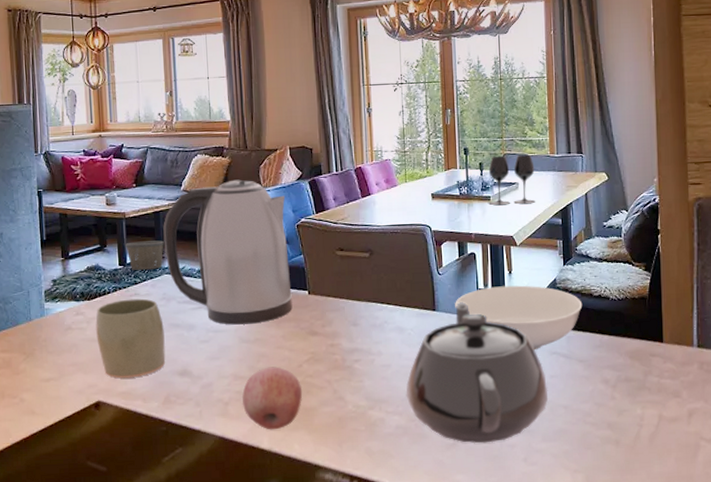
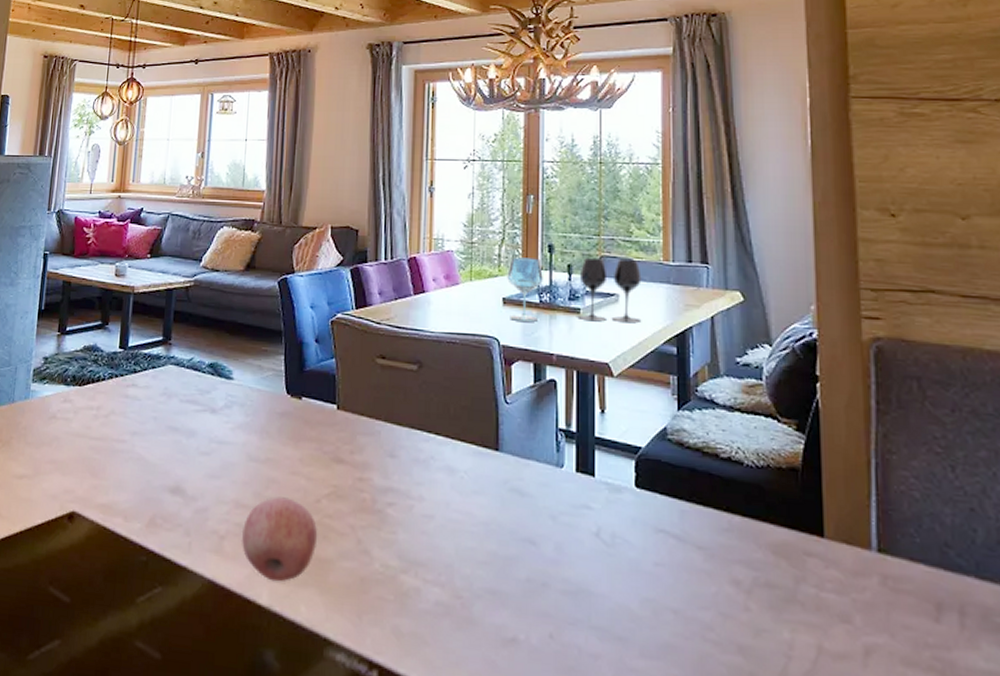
mug: present [95,298,166,379] -> none [82,389,160,489]
basket: present [126,240,164,270] -> none [130,322,173,357]
kettle: present [163,179,293,325] -> none [173,259,321,439]
teapot: present [406,302,548,444] -> none [451,443,651,647]
wine glass: none [434,160,461,212] -> present [507,257,543,323]
bowl: present [455,285,583,349] -> none [525,428,704,522]

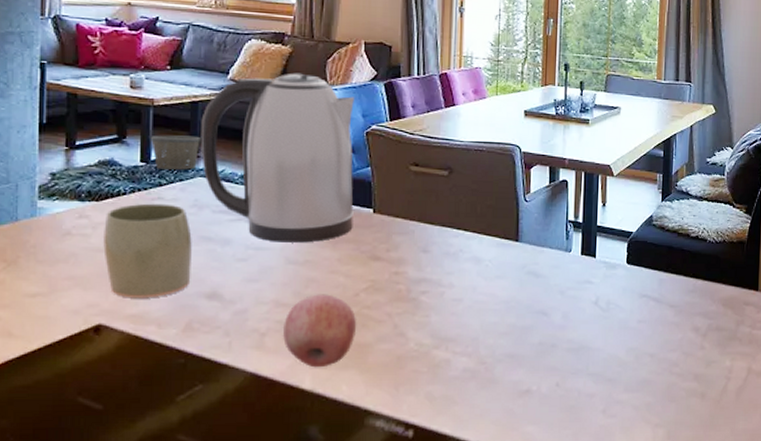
mug: none [82,389,160,489] -> present [103,203,192,299]
basket: none [130,322,173,357] -> present [151,135,201,170]
kettle: none [173,259,321,439] -> present [200,73,355,243]
wine glass: present [507,257,543,323] -> none [528,74,559,132]
wine glass: present [579,257,642,324] -> none [588,75,639,132]

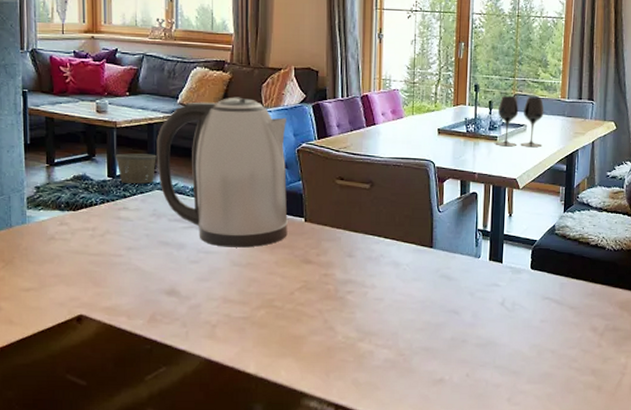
mug: present [103,203,192,299] -> none [81,212,153,294]
fruit: present [282,294,357,368] -> none [230,292,293,355]
wine glass: none [588,75,639,132] -> present [496,95,544,148]

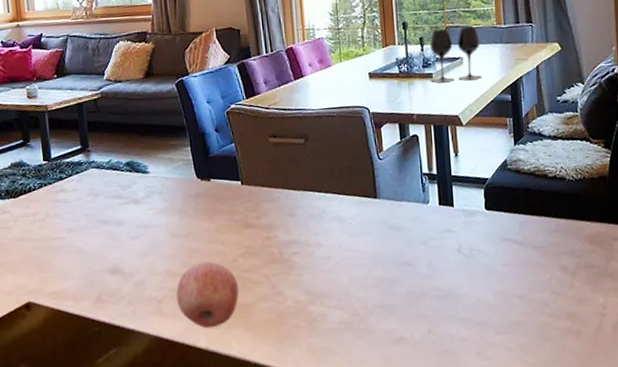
basket: present [116,153,157,184] -> none [49,133,89,165]
kettle: present [156,97,288,248] -> none [87,65,225,219]
fruit: none [230,292,293,355] -> present [175,262,239,328]

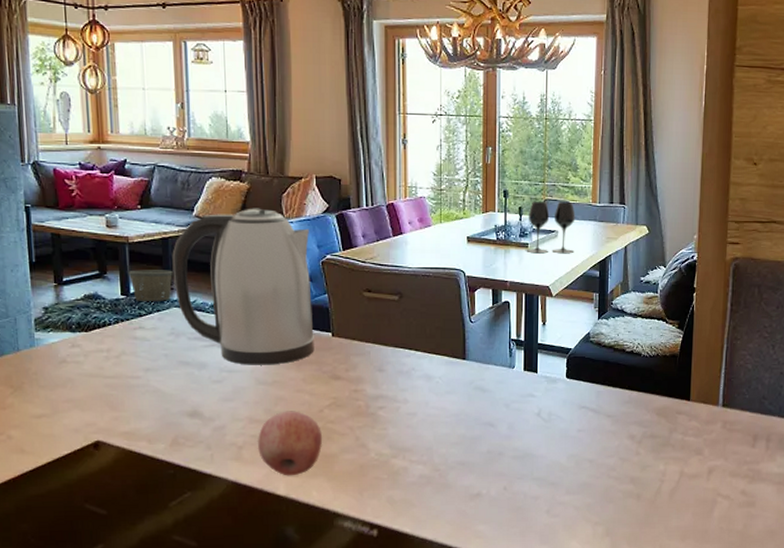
basket: none [49,133,89,165] -> present [129,270,173,301]
kettle: none [87,65,225,219] -> present [172,208,314,365]

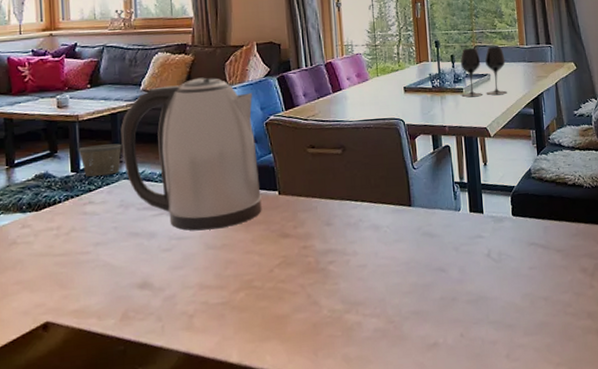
fruit: present [257,411,323,476] -> none [208,273,274,342]

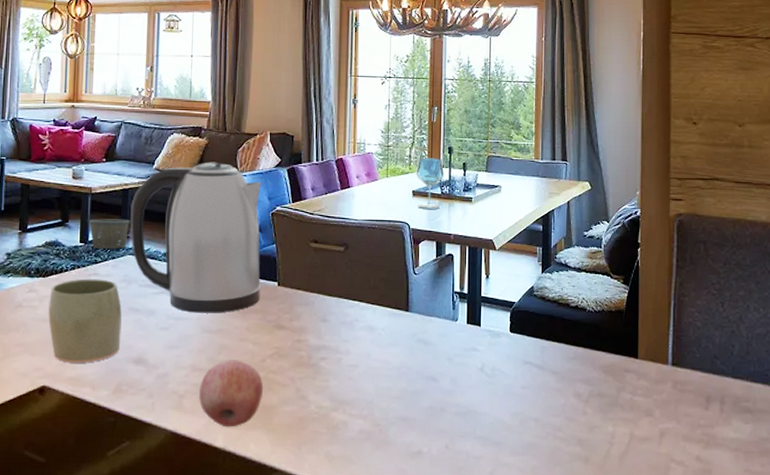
mug: none [44,206,124,296] -> present [48,278,122,363]
fruit: none [208,273,274,342] -> present [198,360,264,428]
wine glass: none [405,53,433,105] -> present [416,158,444,210]
wine glass: present [460,46,507,98] -> none [471,157,518,208]

